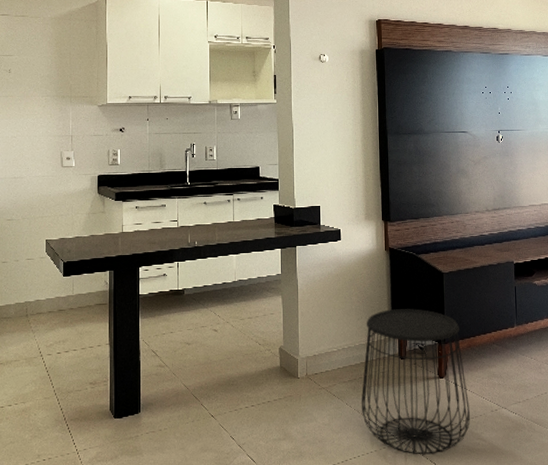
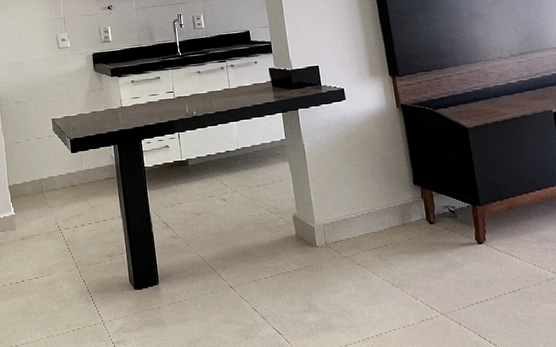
side table: present [361,309,471,455] -> none [385,168,522,329]

